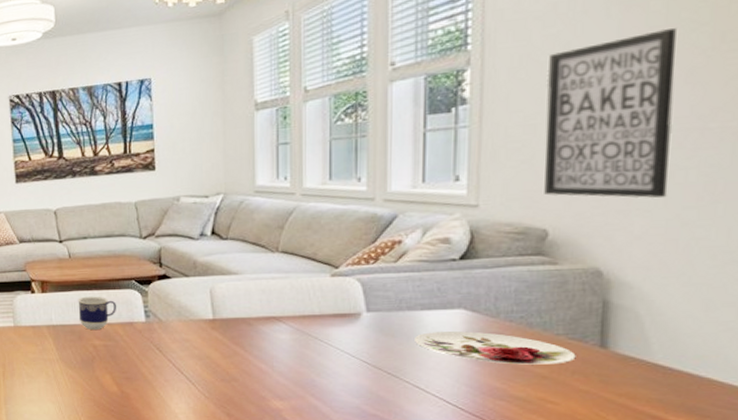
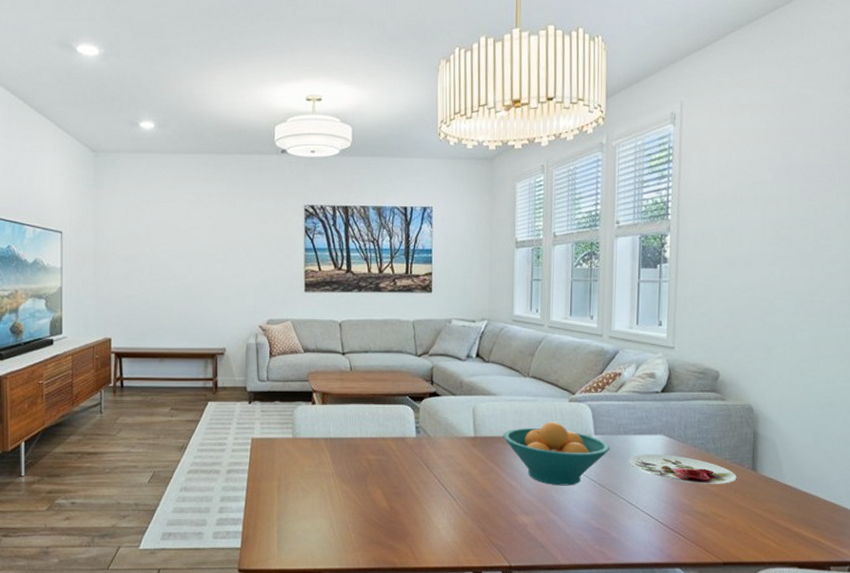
cup: present [78,296,117,330] -> none [356,410,392,444]
fruit bowl: none [248,299,388,369] -> present [503,422,610,486]
wall art: present [544,28,676,198] -> none [717,223,795,351]

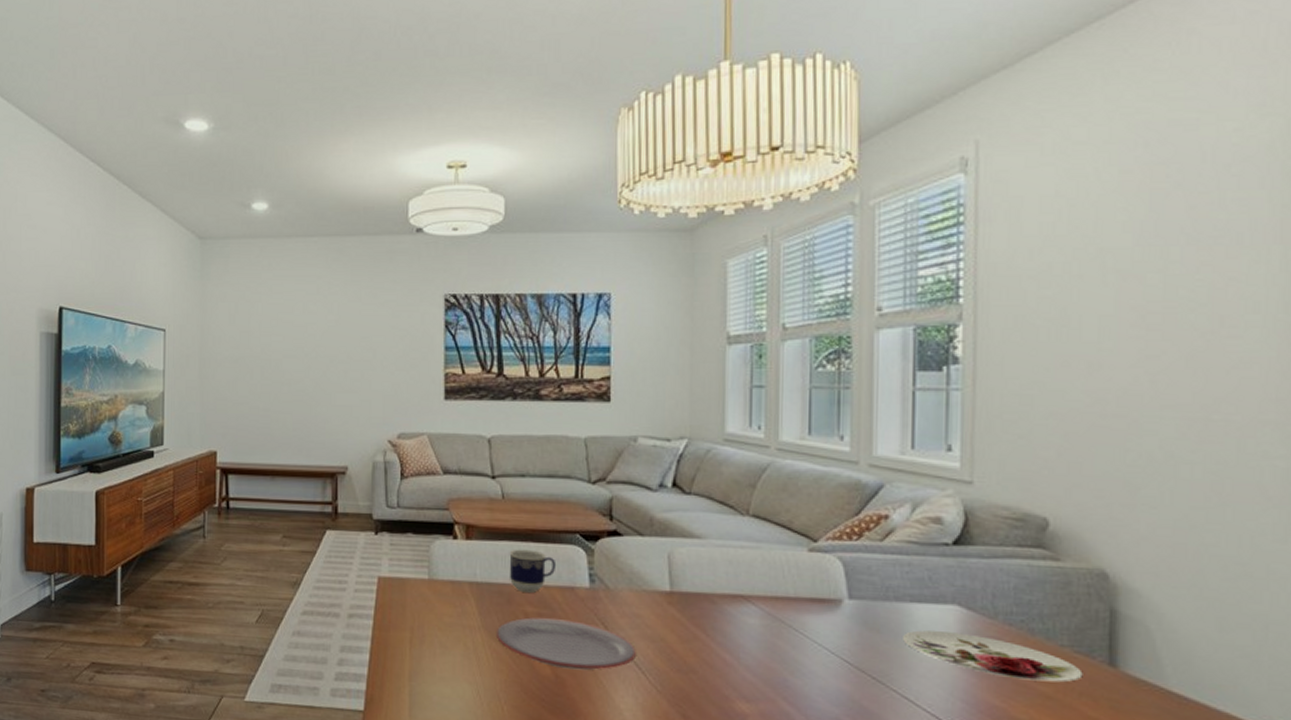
plate: none [345,462,449,501] -> present [495,617,636,671]
cup: none [356,410,392,444] -> present [509,549,557,593]
fruit bowl: present [503,422,610,486] -> none [711,577,873,667]

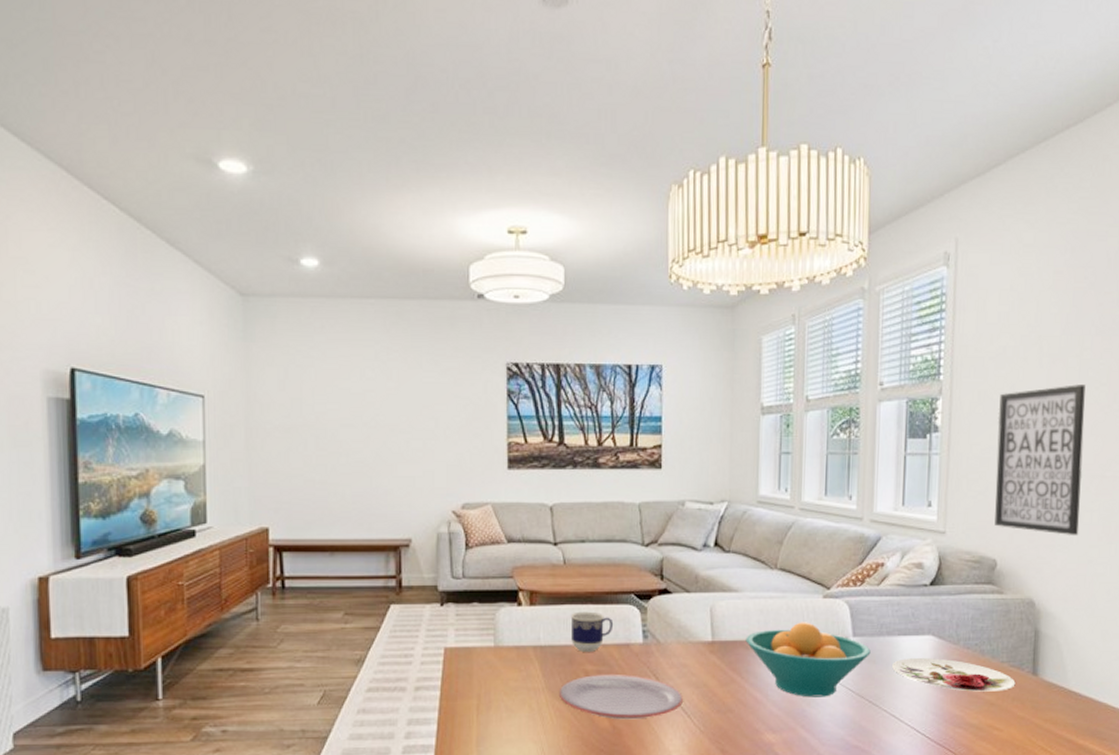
fruit bowl: none [711,577,873,667] -> present [745,622,871,698]
wall art: none [1043,306,1175,493] -> present [994,384,1086,535]

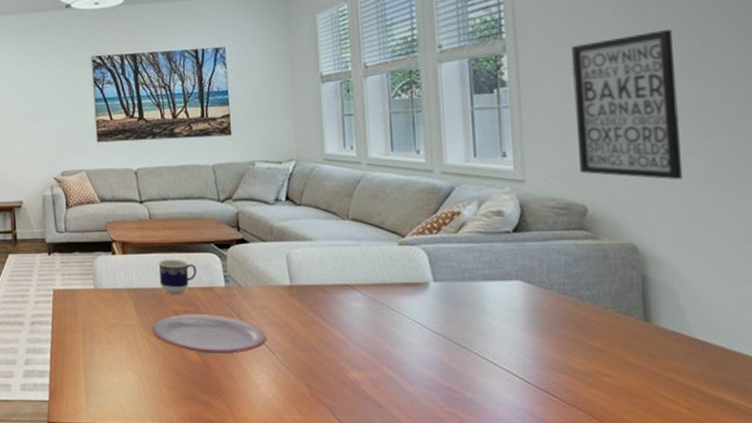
fruit bowl: present [745,622,871,698] -> none [323,268,454,339]
plate: present [892,658,1016,692] -> none [479,303,625,338]

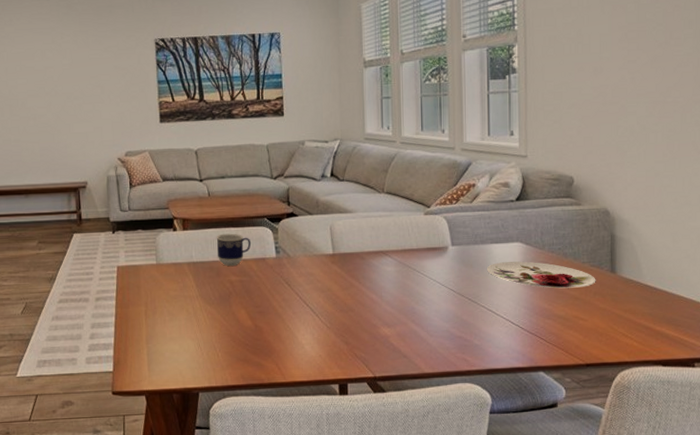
plate: present [152,313,266,355] -> none [209,282,311,320]
plate: none [479,303,625,338] -> present [487,261,596,289]
wall art: present [571,30,683,179] -> none [567,26,646,154]

